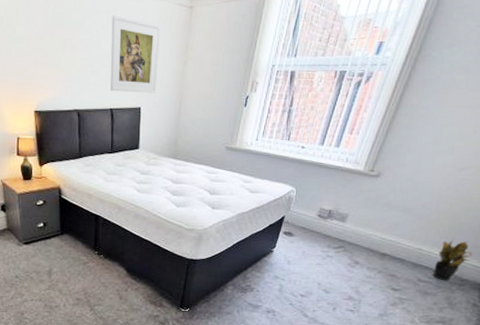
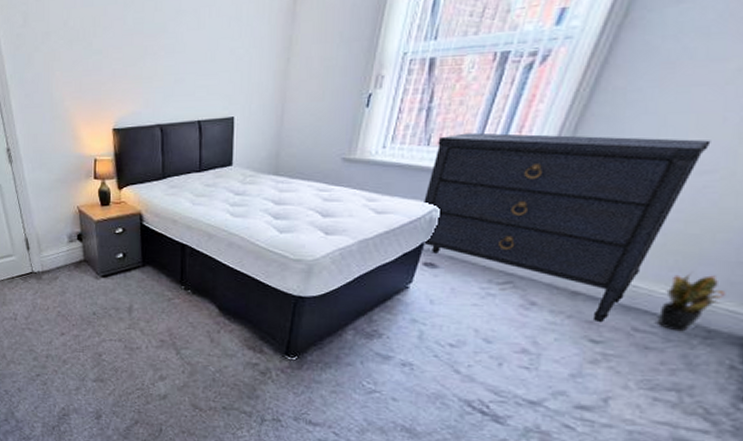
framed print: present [110,15,161,93] -> none [197,13,258,101]
dresser: none [284,132,467,276] -> present [424,132,711,323]

